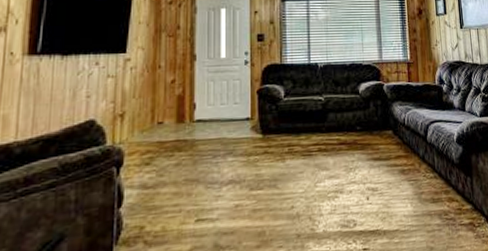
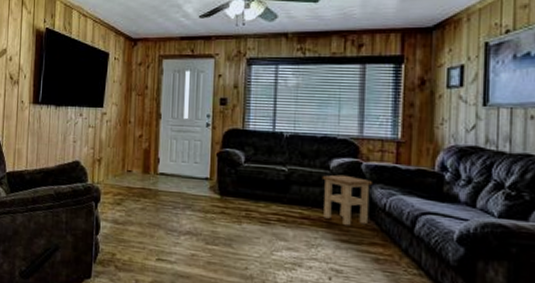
stool: none [353,97,393,145] -> present [322,174,372,226]

